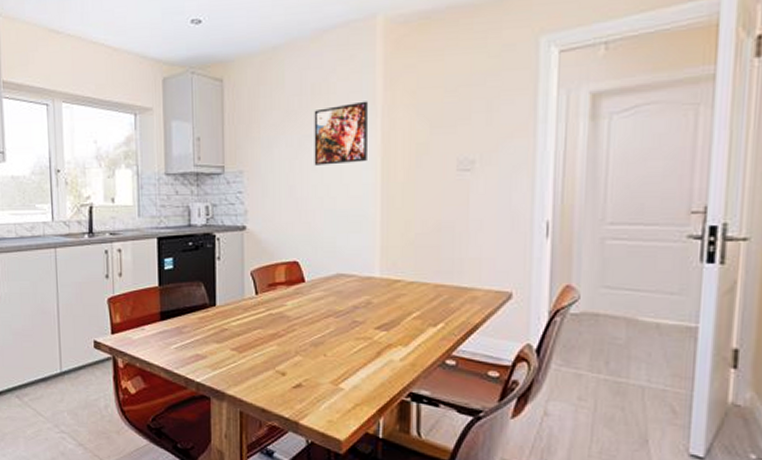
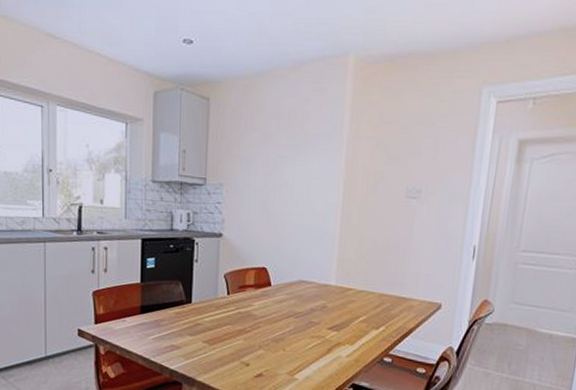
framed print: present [314,101,367,166] -> none [286,130,336,185]

